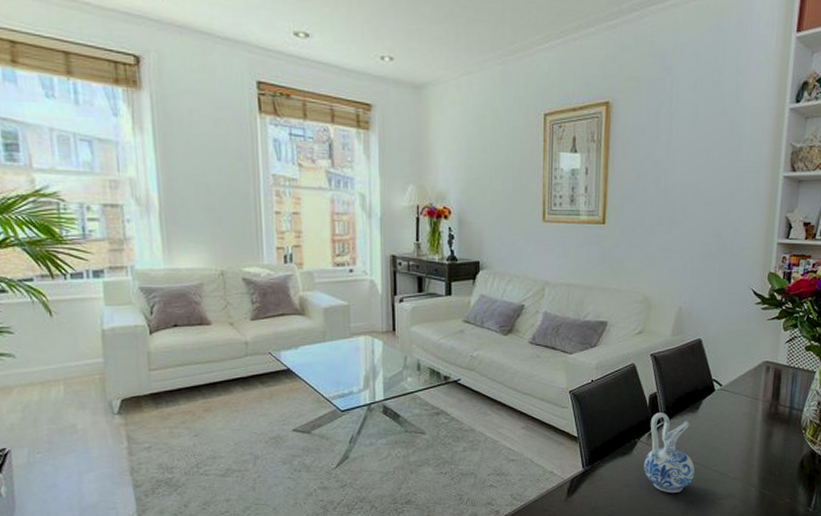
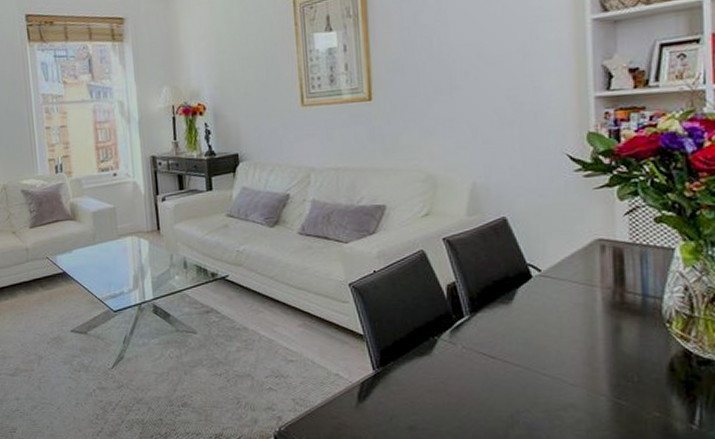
ceramic pitcher: present [644,413,695,493] -> none [449,305,517,401]

